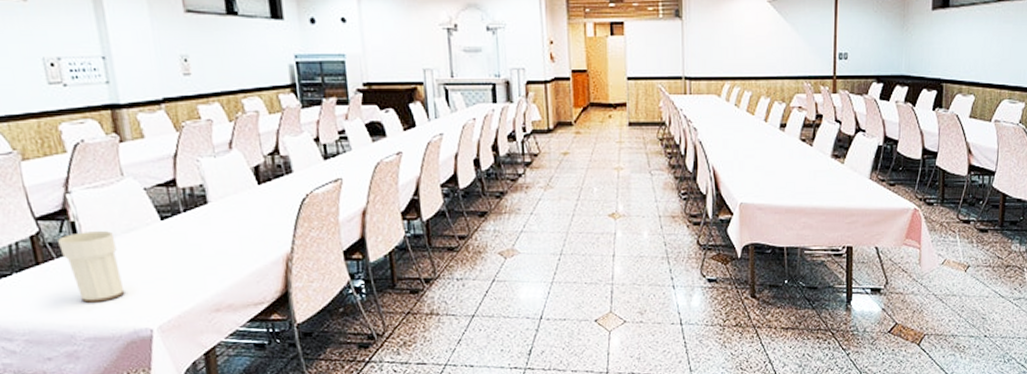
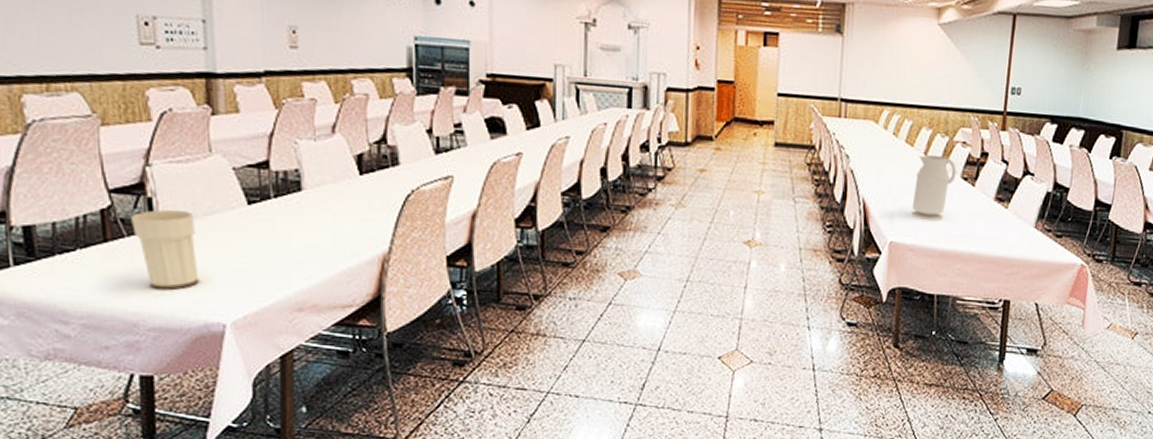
water jug: none [757,121,795,182] -> present [911,154,957,222]

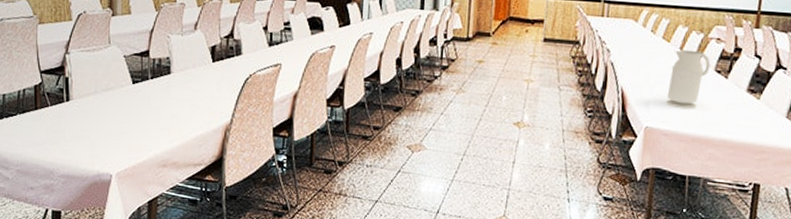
cup: present [131,209,199,290] -> none [54,86,96,147]

